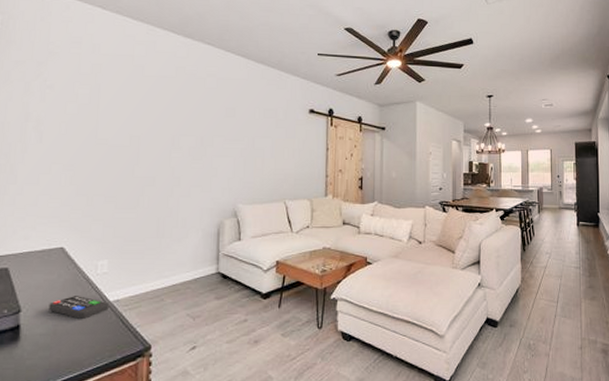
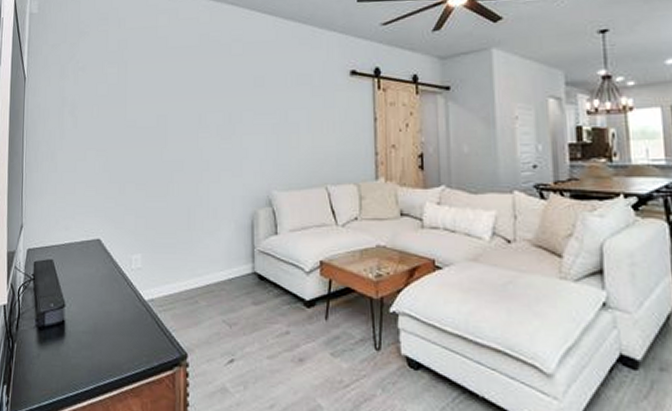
remote control: present [48,296,109,319] -> none [89,292,144,318]

